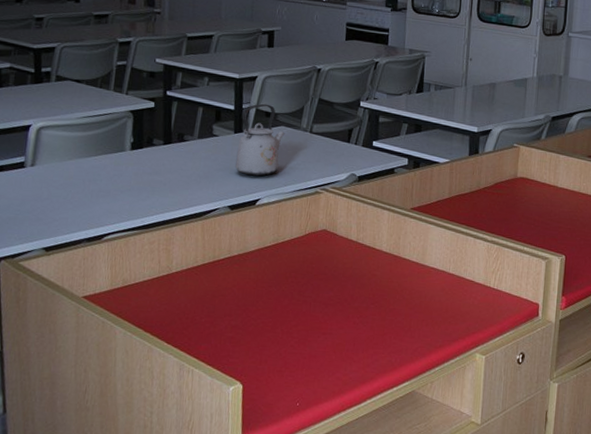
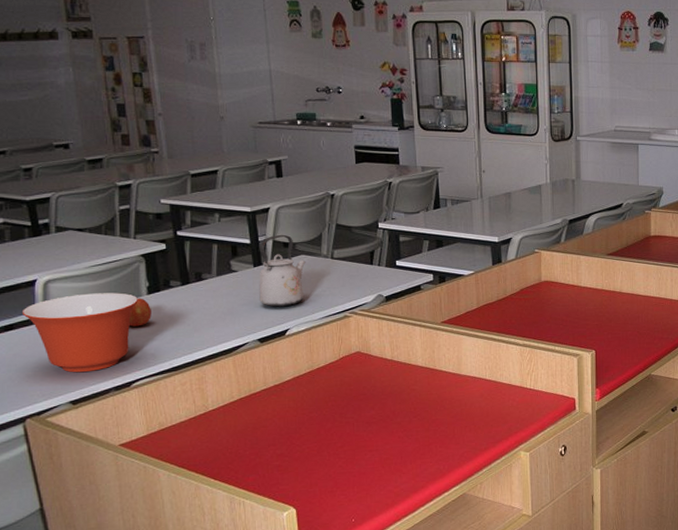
mixing bowl: none [13,143,121,221] -> present [21,293,138,373]
fruit: none [109,153,132,181] -> present [128,298,151,327]

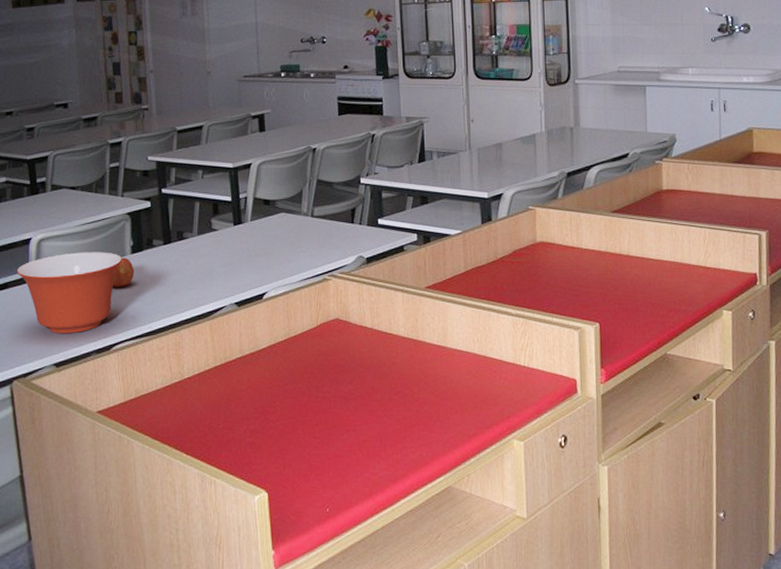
kettle: present [259,234,306,307] -> none [238,191,286,269]

